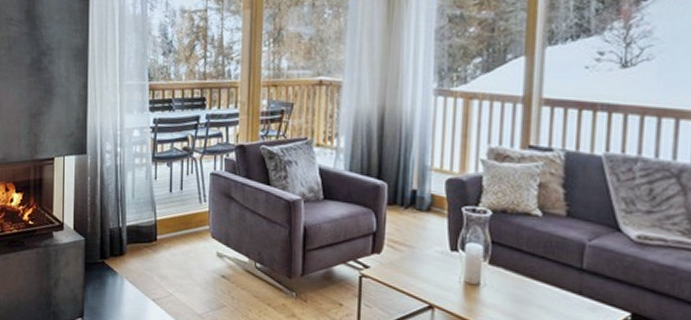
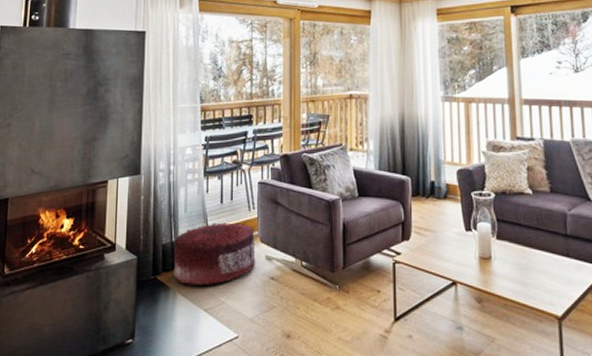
pouf: none [120,212,206,276] -> present [173,222,256,285]

